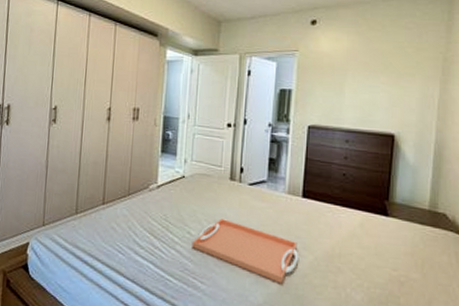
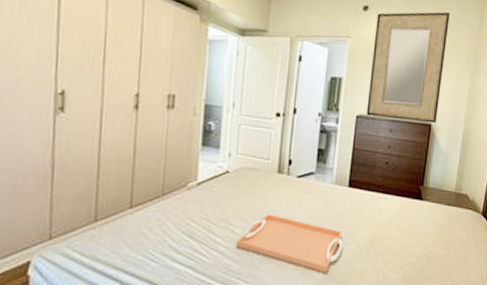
home mirror: none [319,18,409,134] -> present [366,11,450,123]

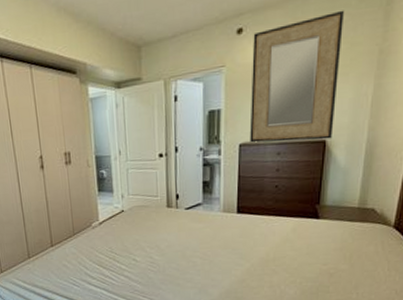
serving tray: present [236,214,343,273] -> none [138,243,236,290]

